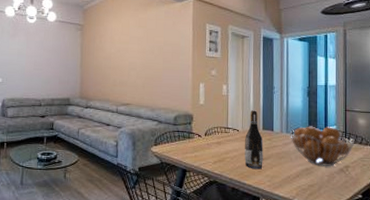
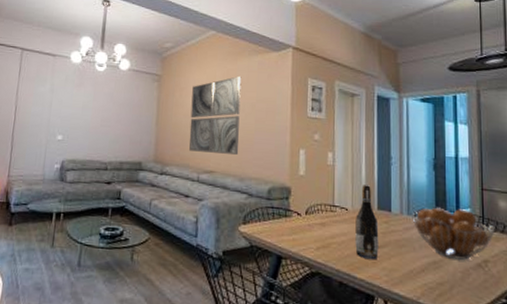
wall art: none [108,23,151,89] -> present [189,75,242,155]

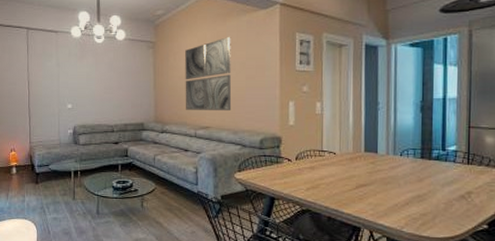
wine bottle: present [355,185,379,260] -> none [343,130,365,197]
fruit basket: present [412,207,495,261] -> none [398,146,480,194]

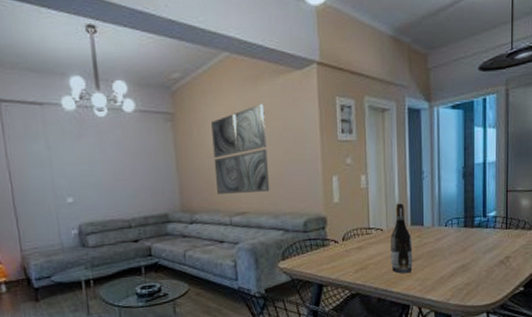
wine bottle: none [343,130,365,197] -> present [390,203,413,274]

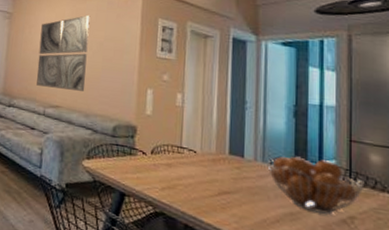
wine bottle: present [390,203,413,274] -> none [203,128,230,206]
fruit basket: none [443,212,517,261] -> present [267,156,365,216]

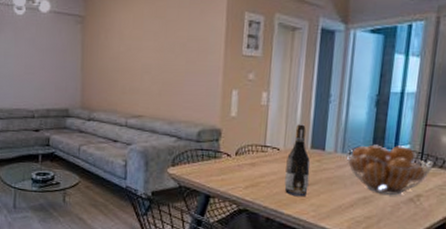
wall art: present [36,15,90,91] -> none [116,12,172,98]
wine bottle: none [203,128,230,206] -> present [284,124,311,197]

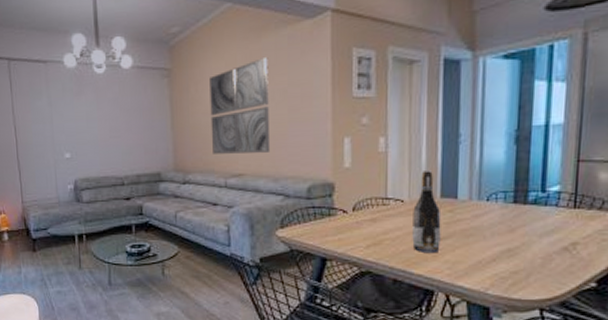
wall art: none [116,12,172,98] -> present [210,56,271,154]
fruit basket: present [346,144,434,196] -> none [483,187,591,246]

